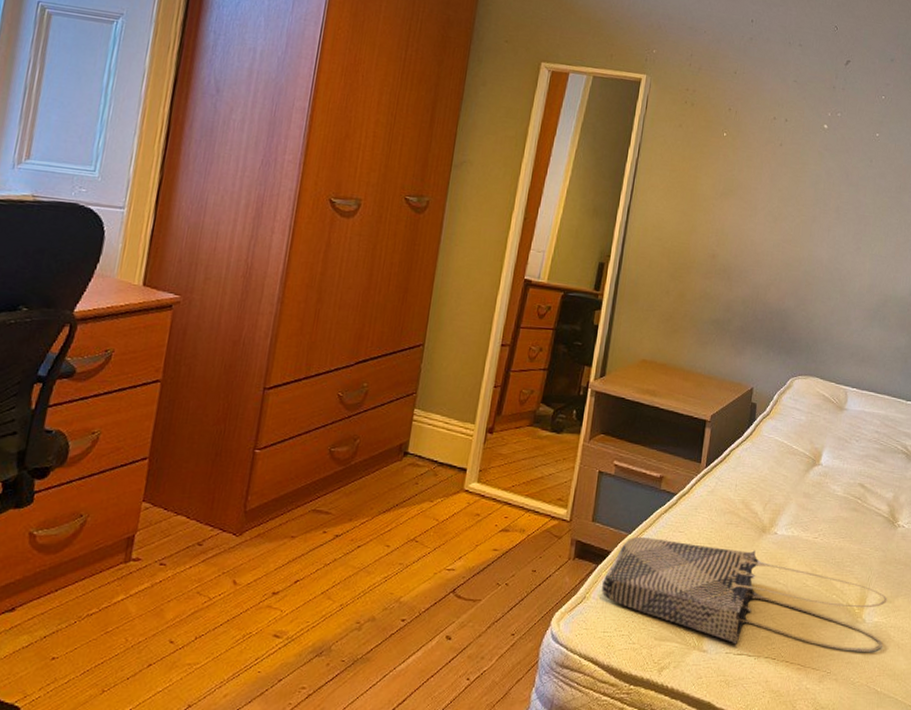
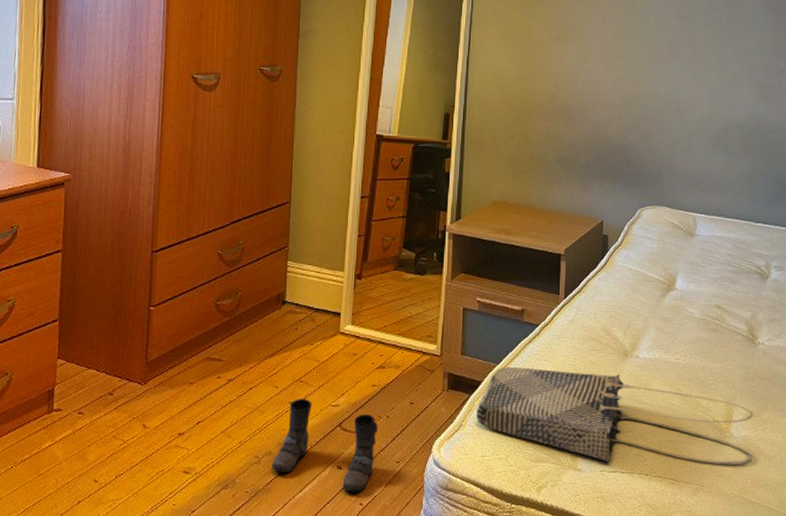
boots: none [373,559,496,666] -> present [271,398,379,492]

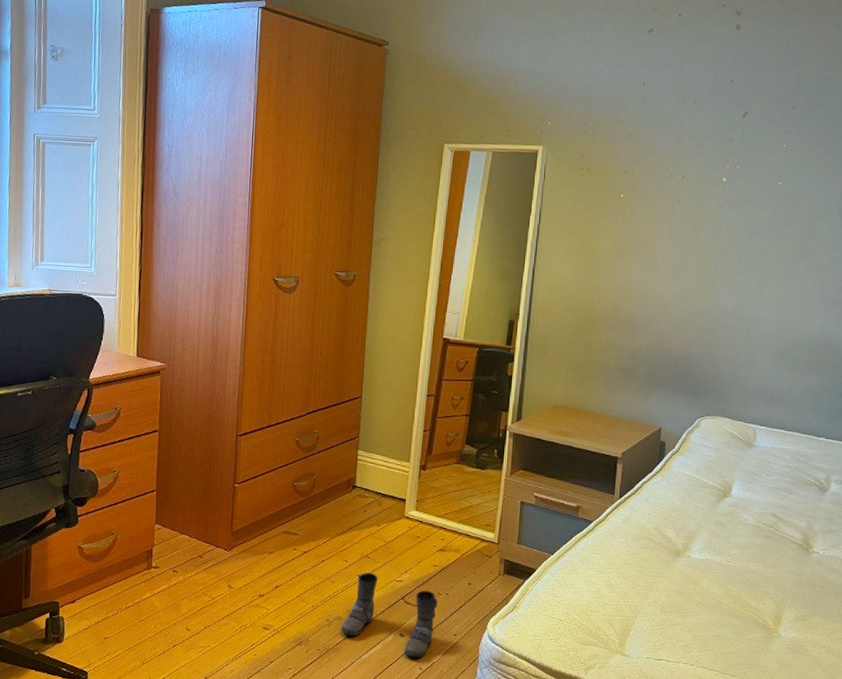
tote bag: present [477,366,754,465] -> none [530,557,803,663]

